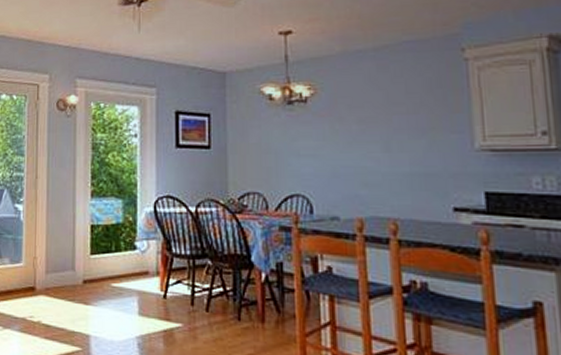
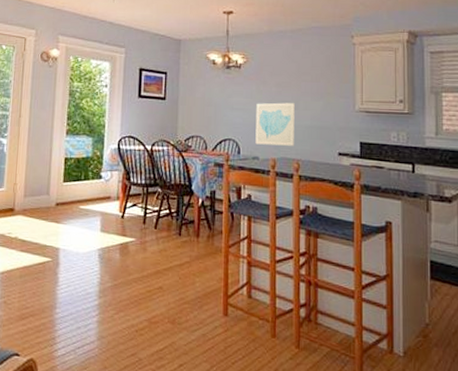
wall art: none [331,144,388,201] -> present [255,102,295,146]

